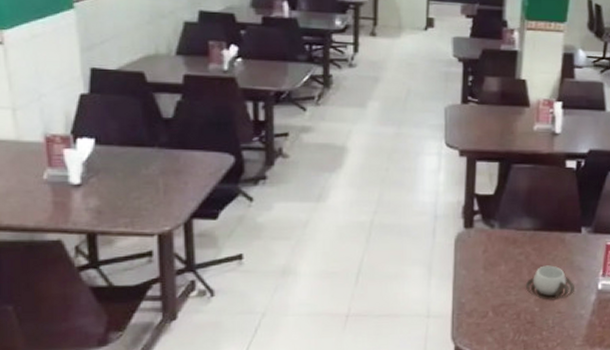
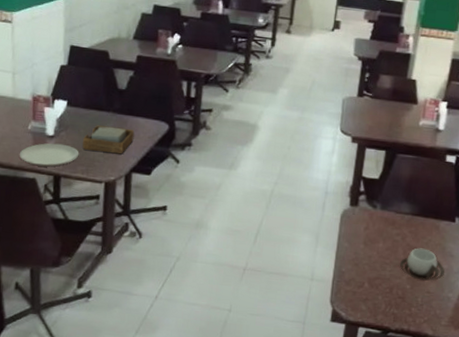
plate: none [34,193,119,224] -> present [19,143,79,167]
napkin holder: none [122,165,191,198] -> present [82,125,135,154]

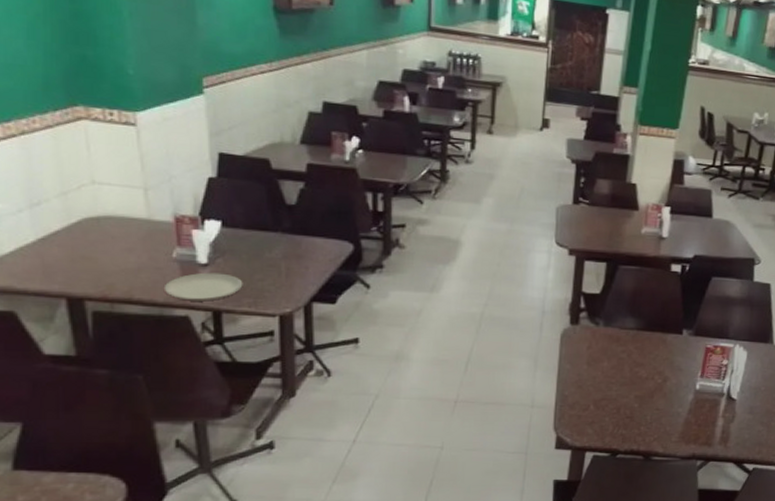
napkin holder: present [82,125,135,154] -> none [246,248,312,282]
cup: present [399,248,445,281] -> none [626,364,673,398]

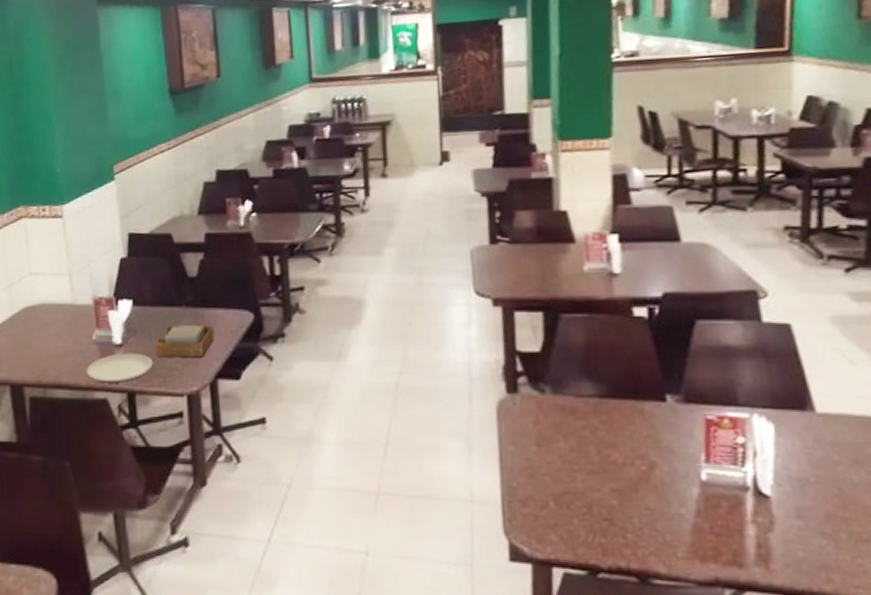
napkin holder: none [246,248,312,282] -> present [156,324,215,358]

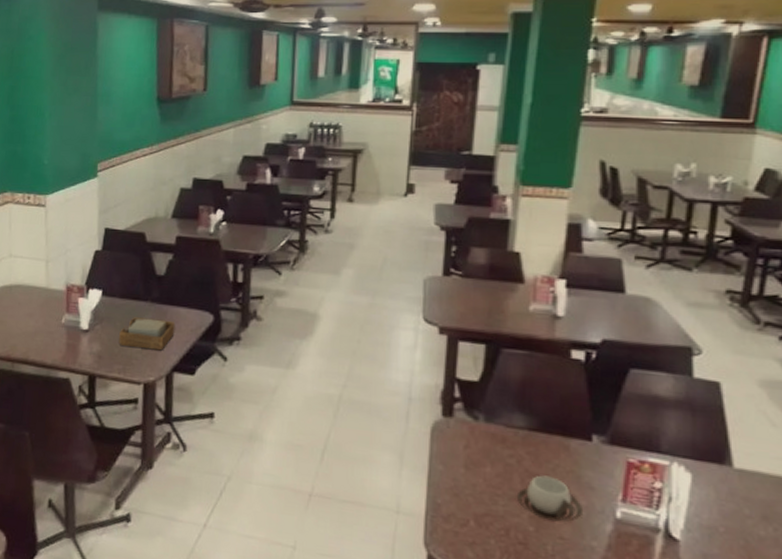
plate: present [86,353,153,383] -> none [52,338,116,366]
cup: none [594,444,666,492] -> present [516,475,582,522]

